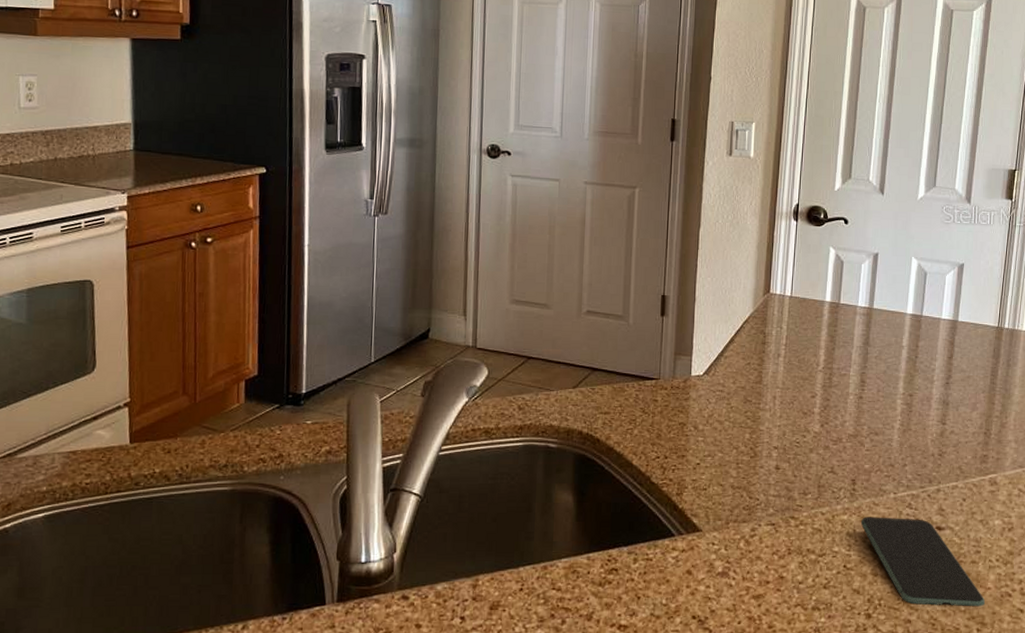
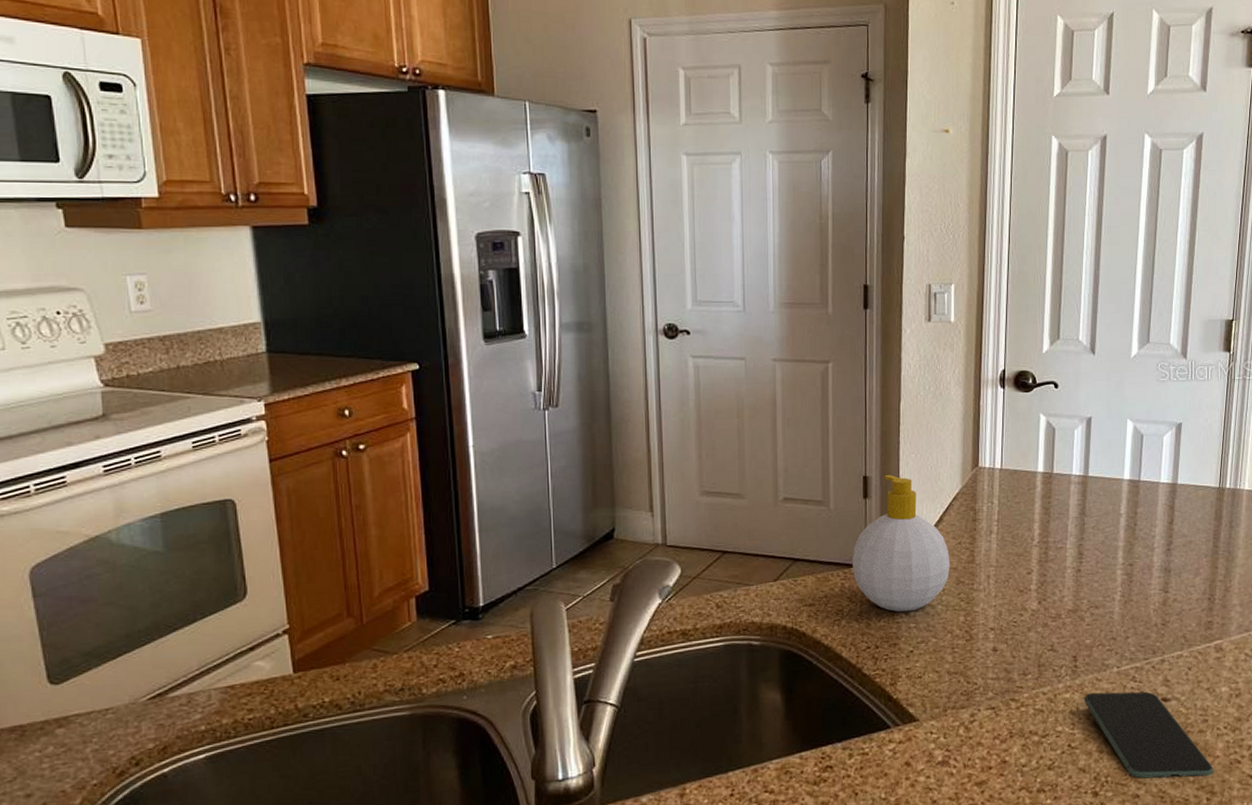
soap bottle: none [646,295,739,426] -> present [852,474,951,612]

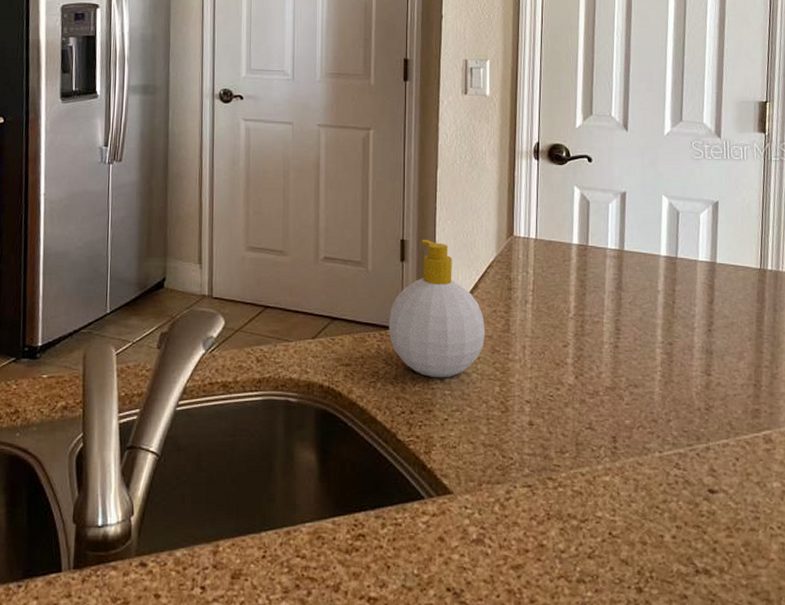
smartphone: present [1083,691,1214,779] -> none [624,478,769,581]

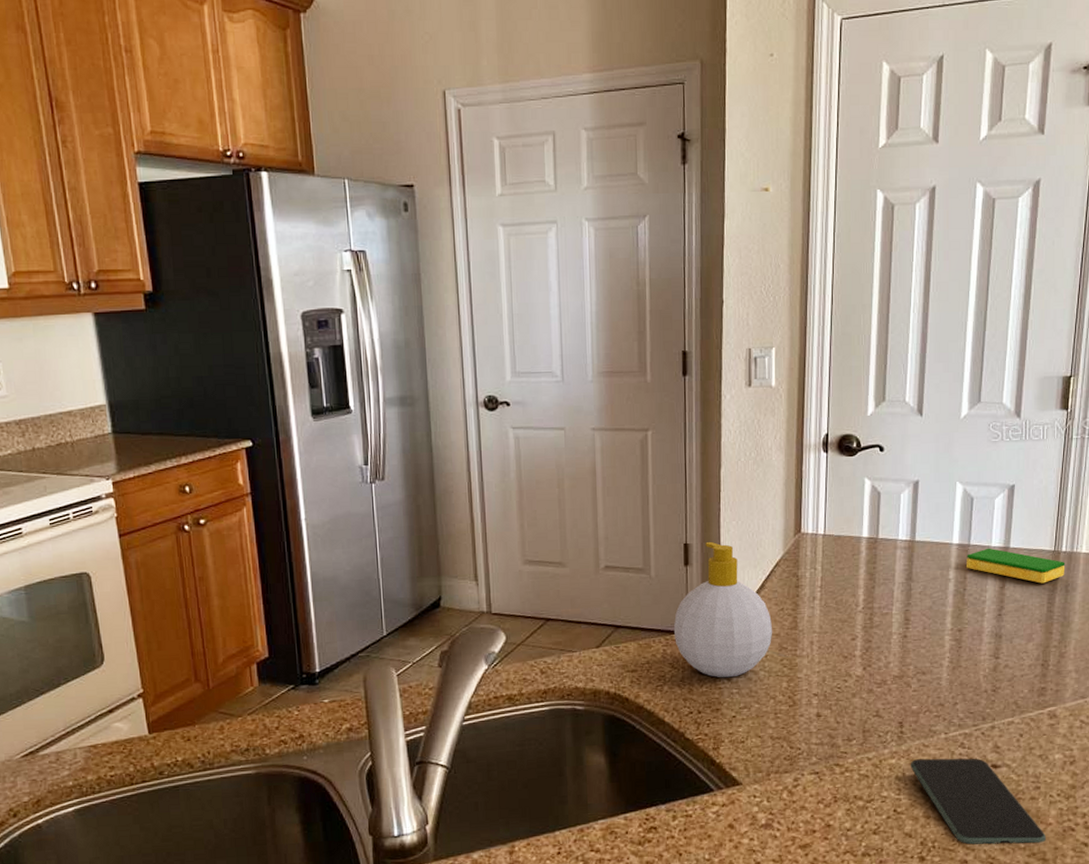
smartphone: none [624,478,769,581] -> present [910,758,1046,845]
dish sponge: none [674,262,772,301] -> present [965,548,1065,584]

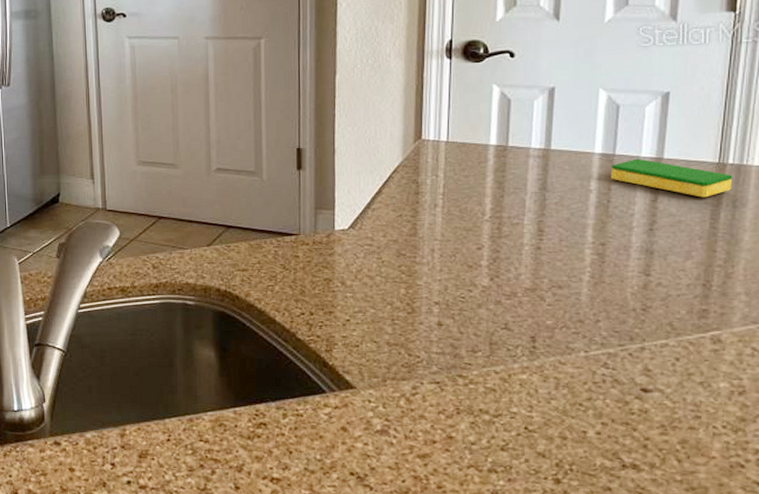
soap bottle: present [673,541,773,678] -> none [285,146,391,282]
smartphone: present [910,758,1046,845] -> none [543,376,708,477]

